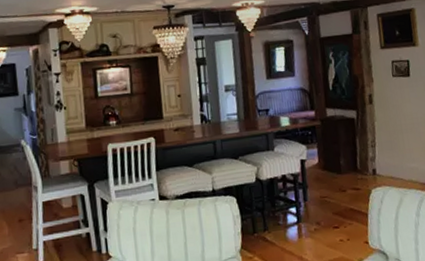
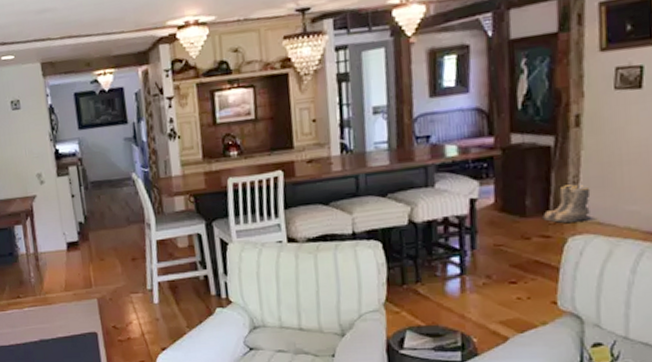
boots: none [353,147,385,178] -> present [543,184,591,223]

